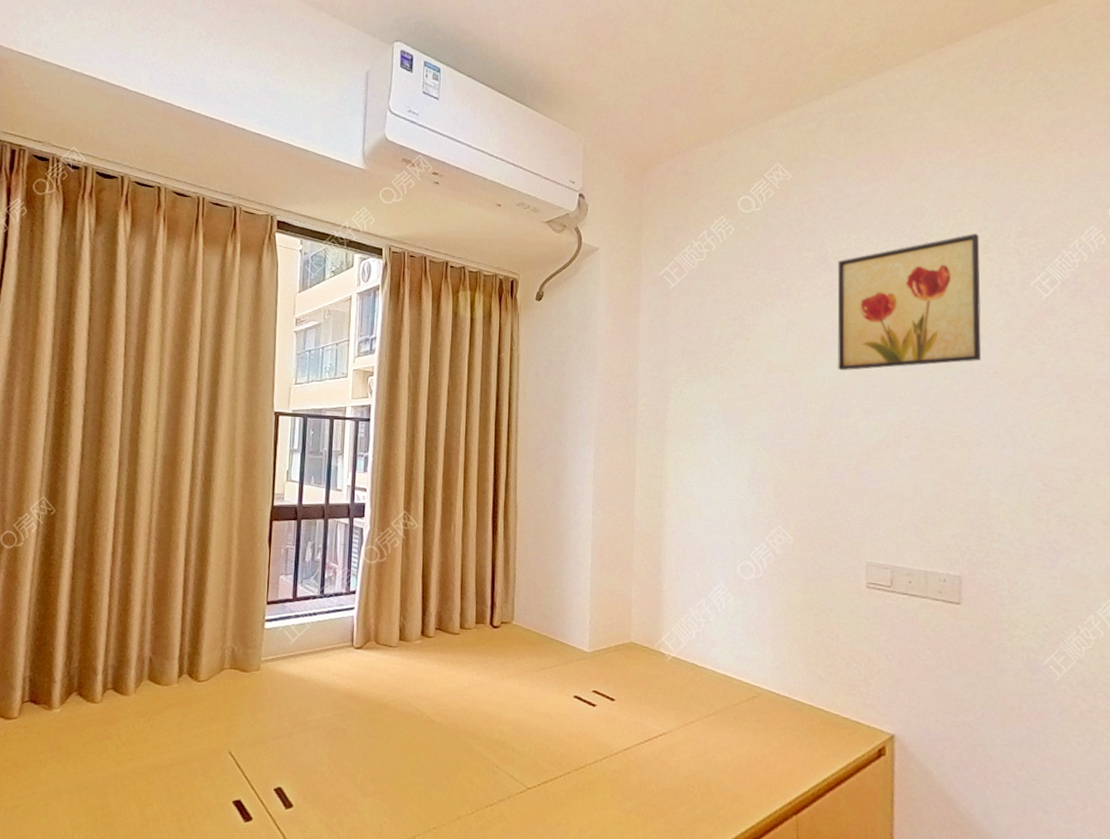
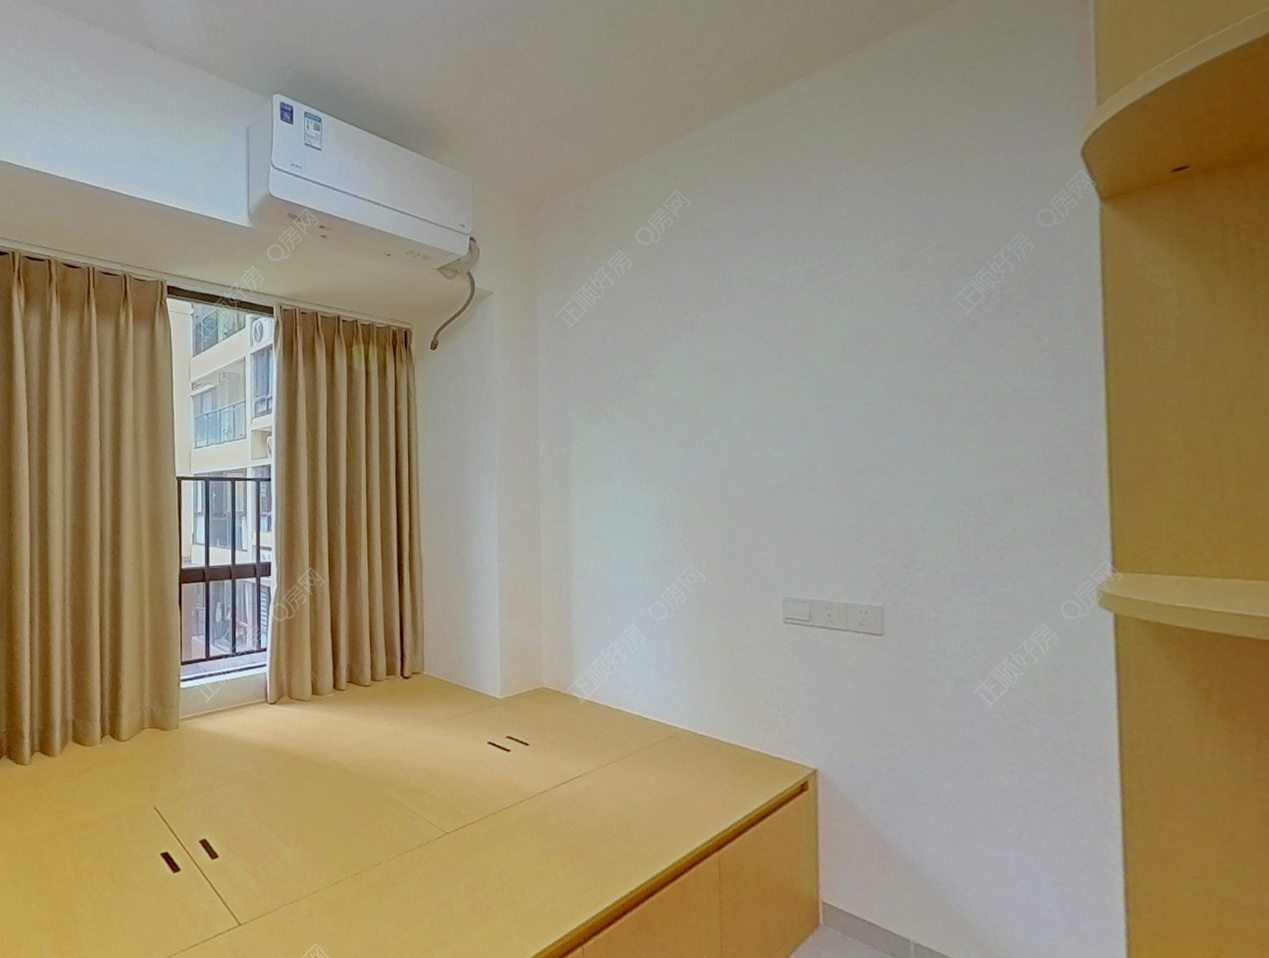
wall art: present [837,233,981,371] -> none [744,249,900,403]

